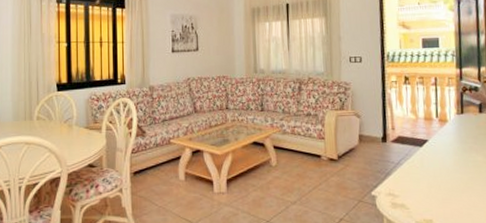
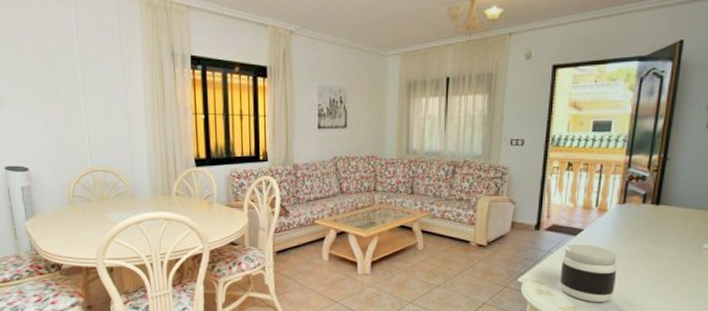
jar: none [411,155,468,214] -> present [559,244,617,302]

